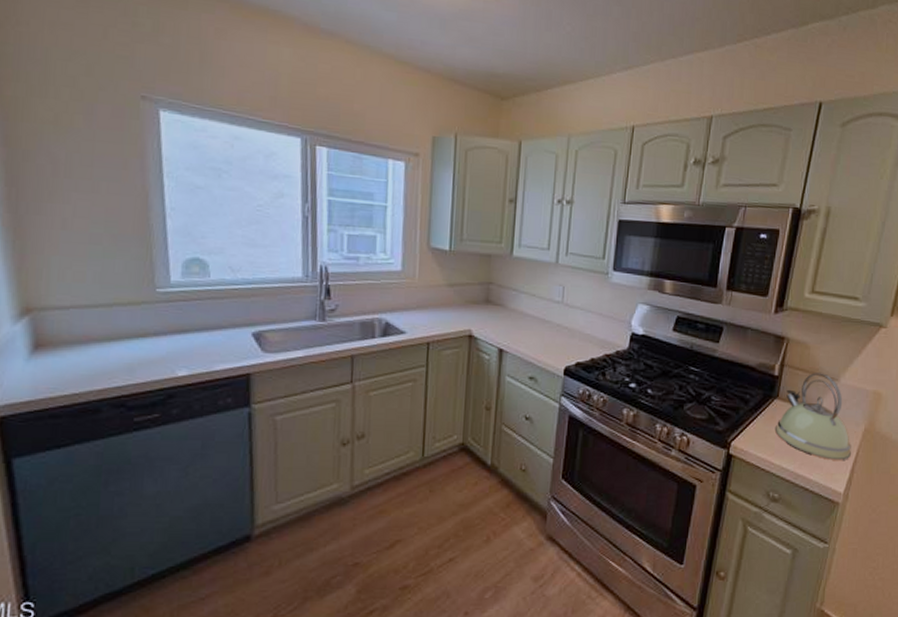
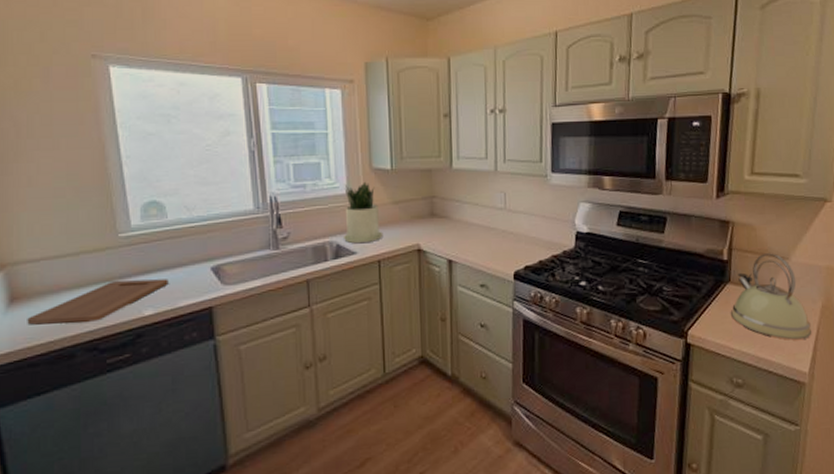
cutting board: none [51,336,206,377] -> present [27,279,169,325]
planter: none [392,260,435,324] -> present [342,181,384,244]

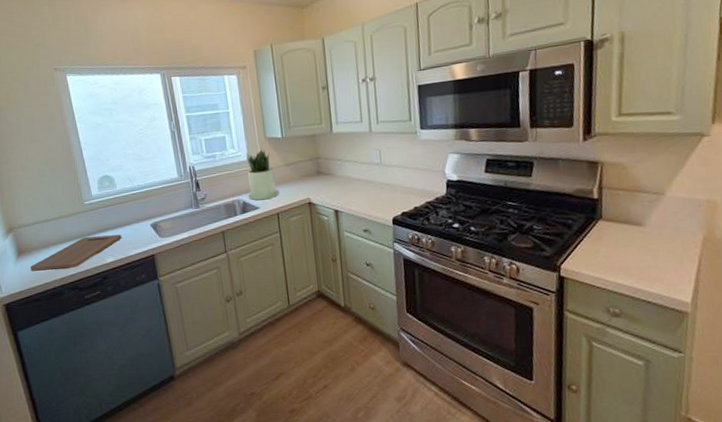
kettle: present [730,253,812,340] -> none [603,189,694,272]

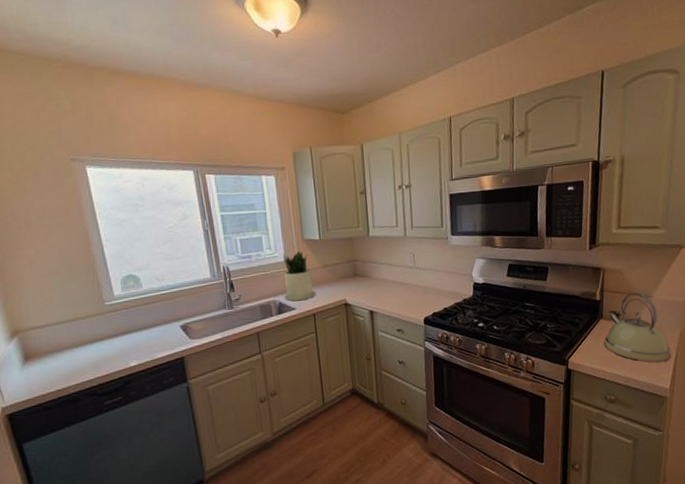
cutting board: present [30,234,122,271] -> none [39,336,148,378]
kettle: none [603,189,694,272] -> present [603,292,672,363]

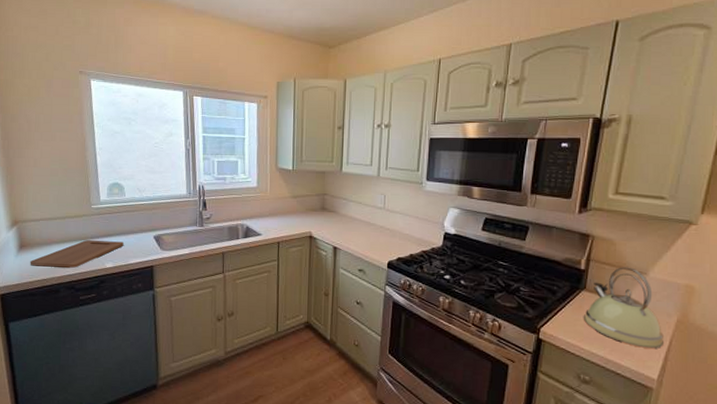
cutting board: none [39,336,148,378] -> present [30,239,124,268]
planter: present [282,250,317,301] -> none [251,178,283,228]

